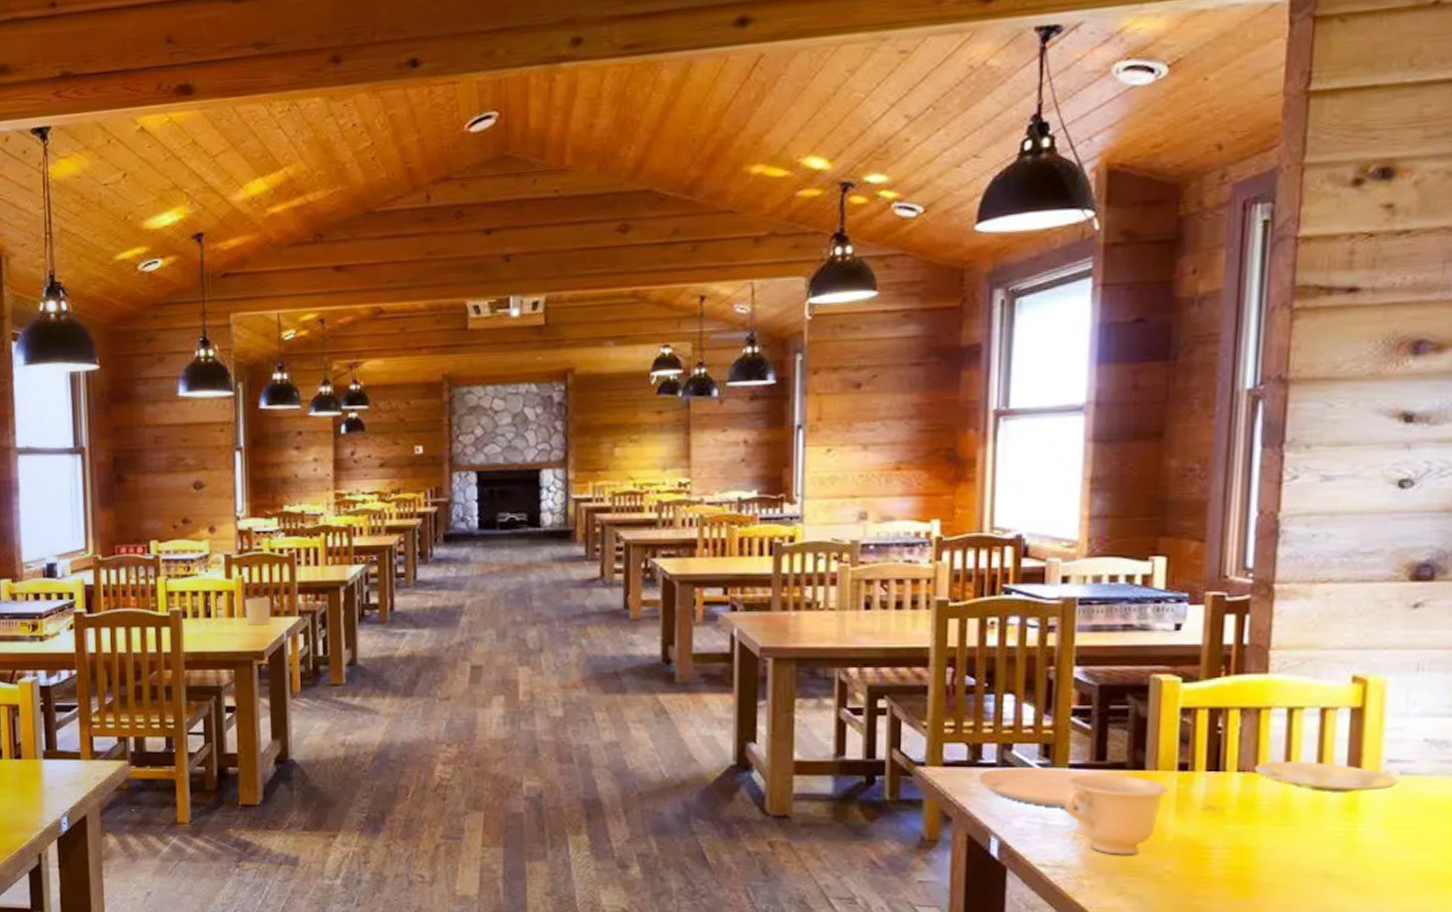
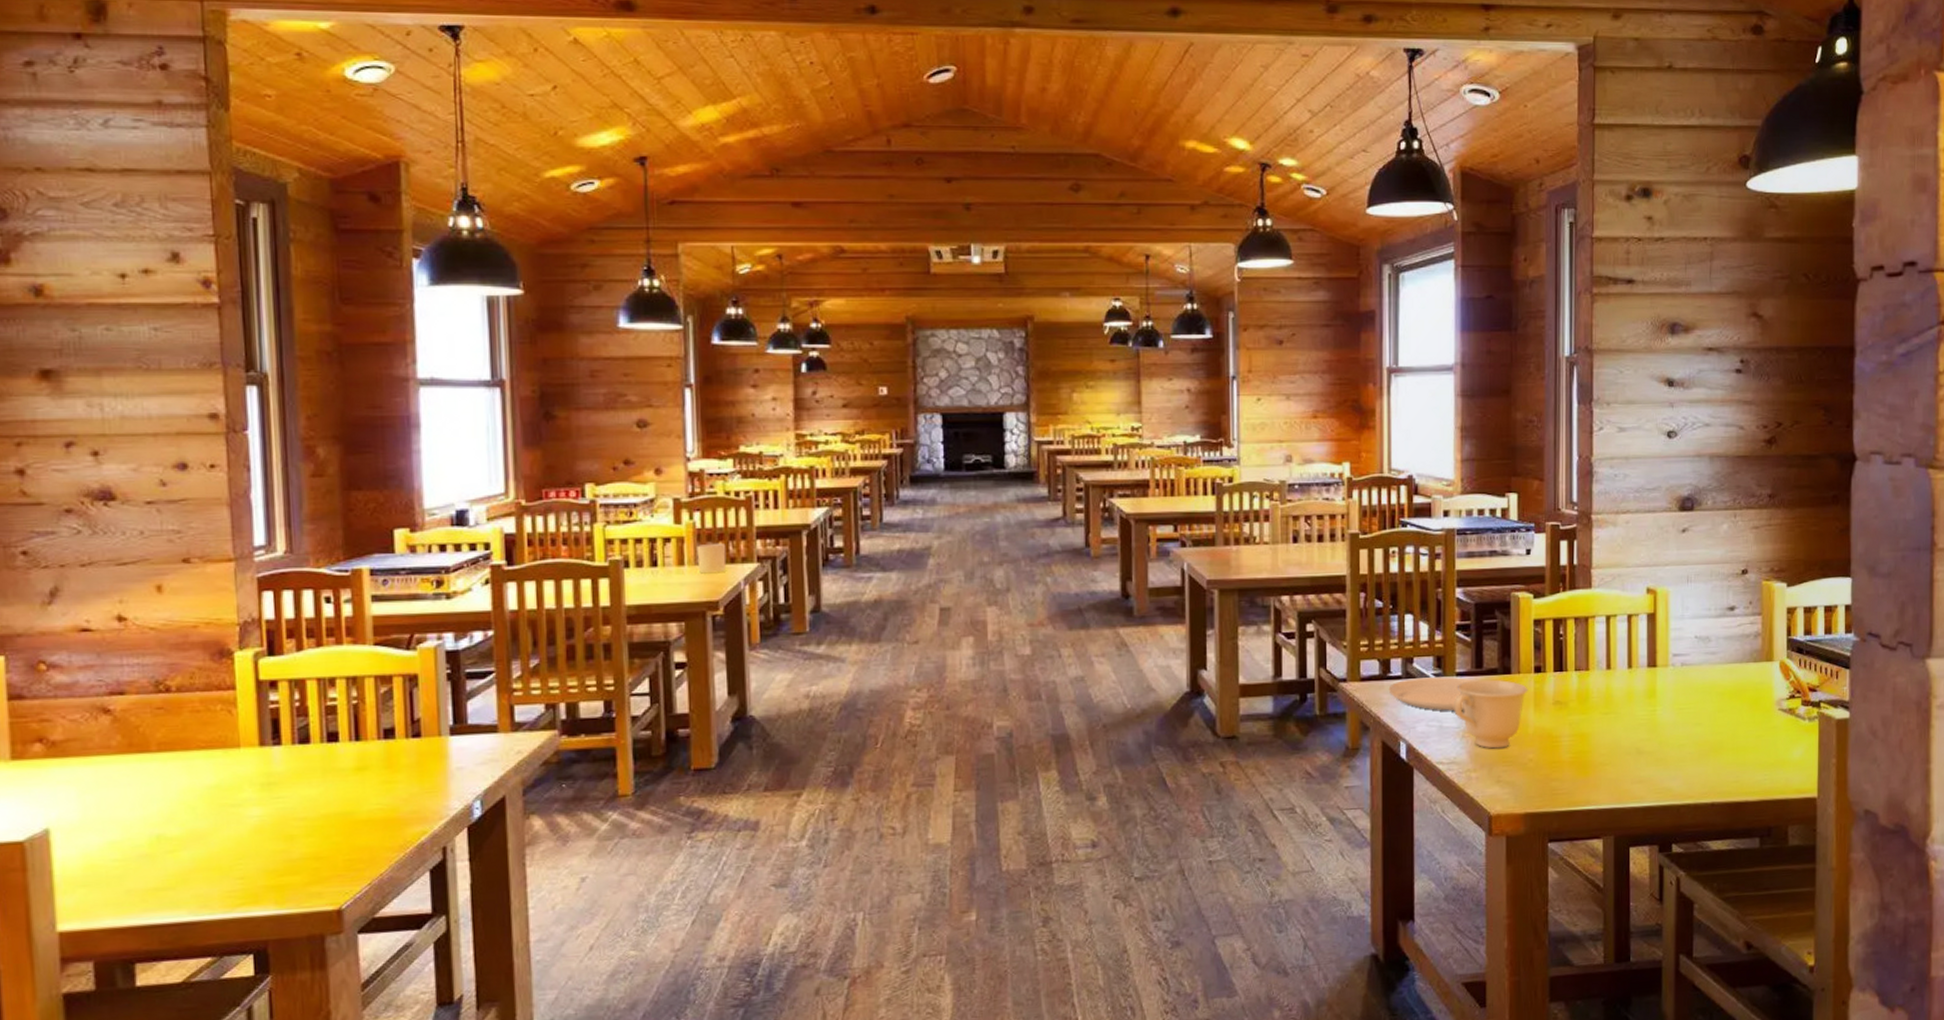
plate: present [1253,761,1399,792] -> none [1586,659,1681,683]

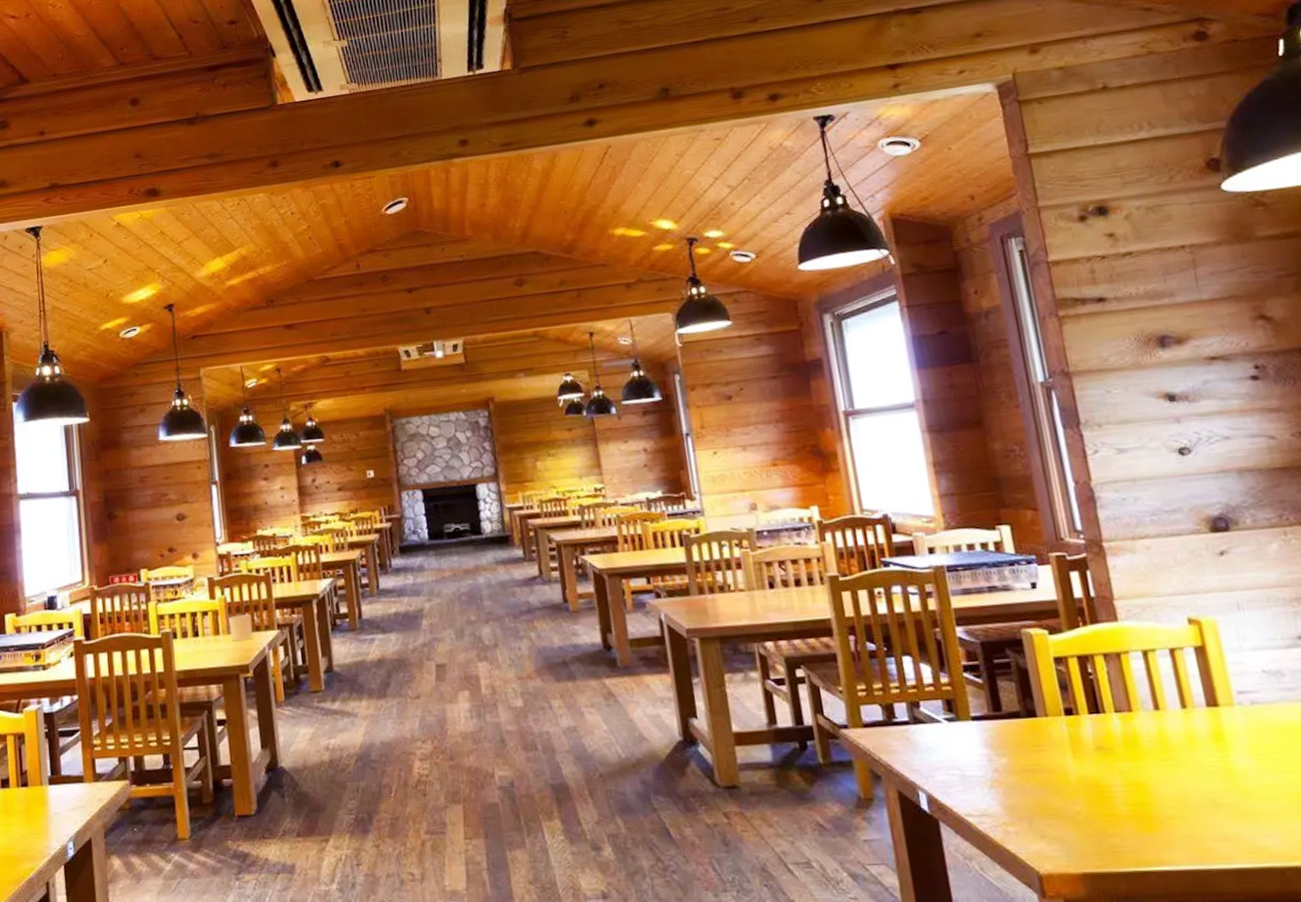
plate: present [1388,676,1479,711] -> none [896,721,1000,759]
teacup: present [1454,678,1528,749] -> none [974,722,1062,800]

